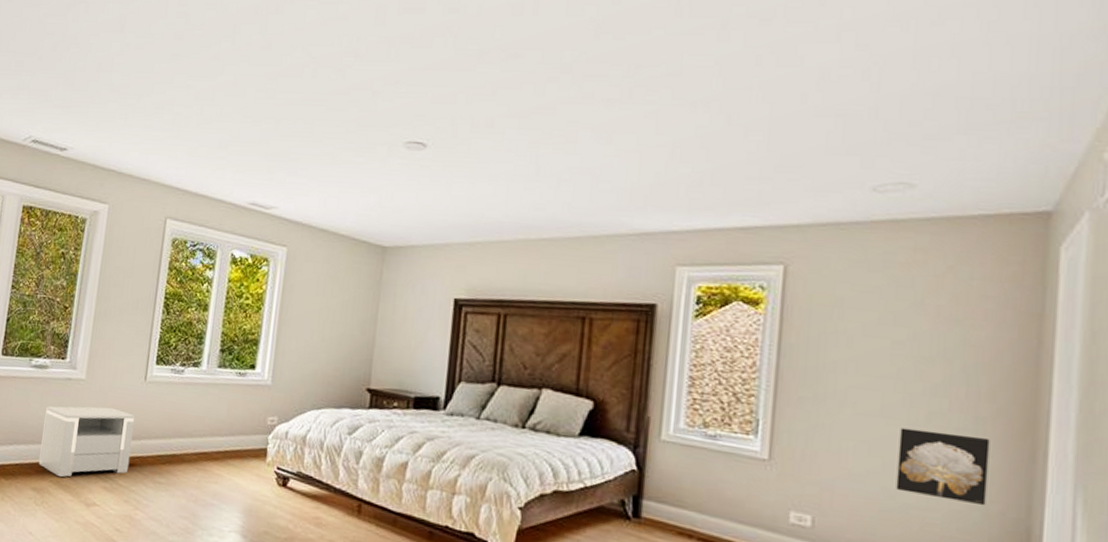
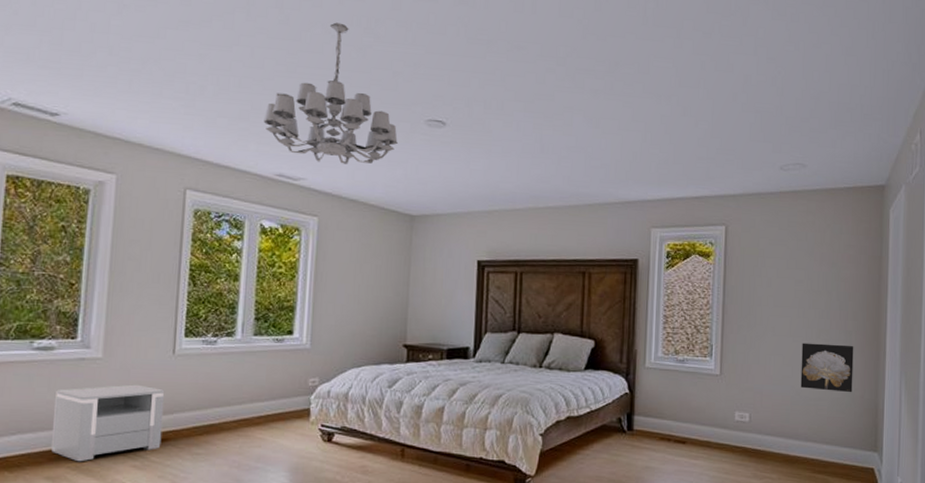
chandelier: none [241,44,374,192] -> present [263,22,399,164]

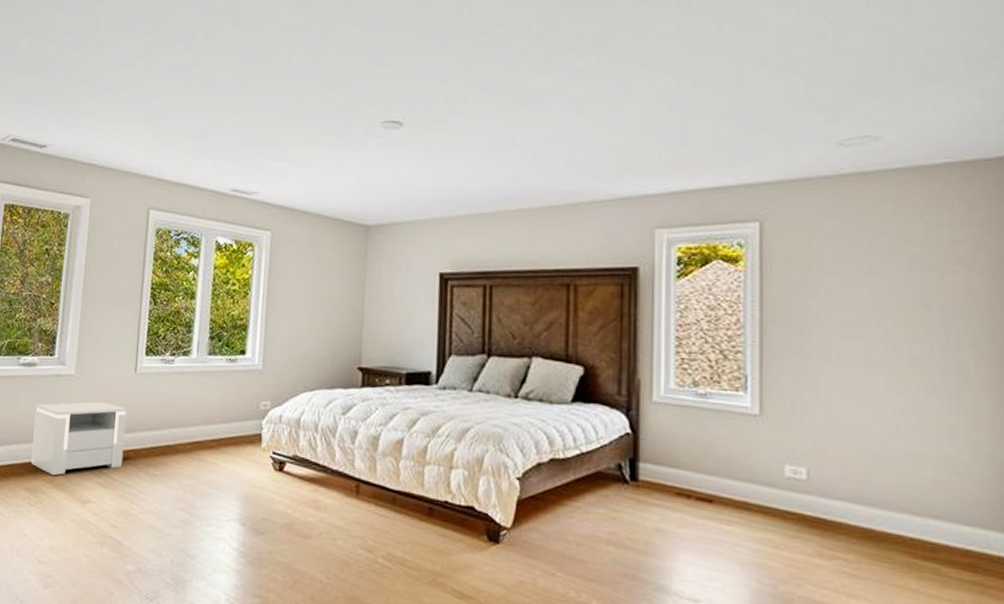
chandelier: present [263,22,399,164] -> none [220,31,353,175]
wall art: present [800,343,854,393] -> none [885,375,975,448]

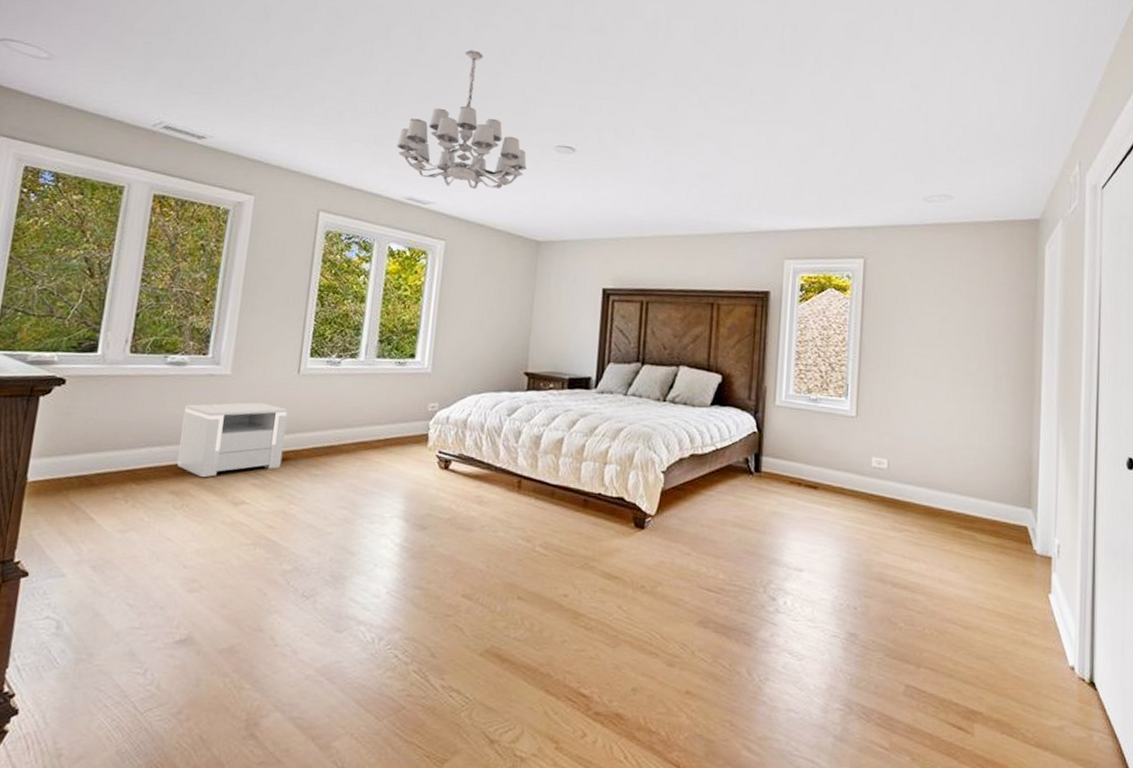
chandelier: none [220,31,353,175] -> present [396,50,528,189]

